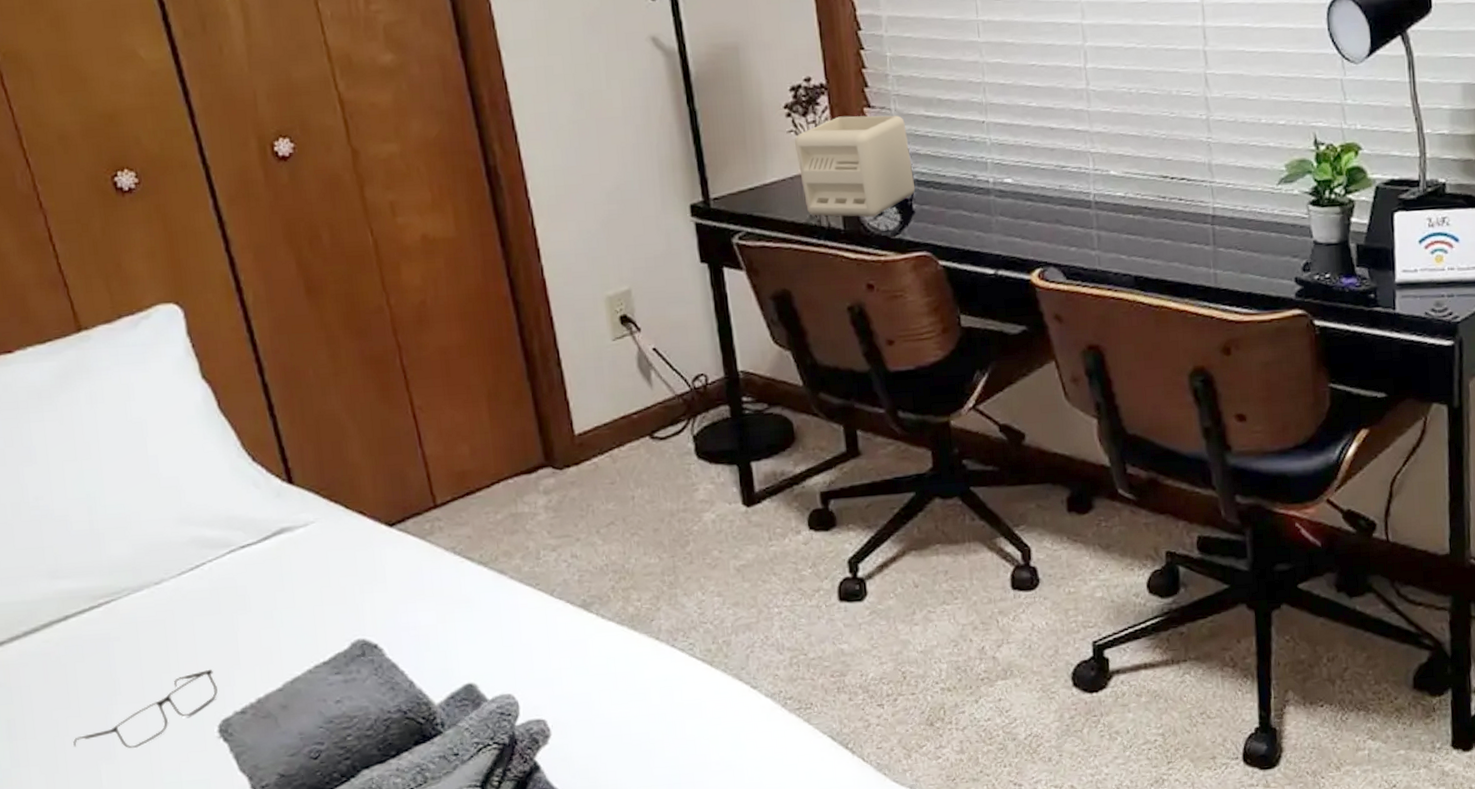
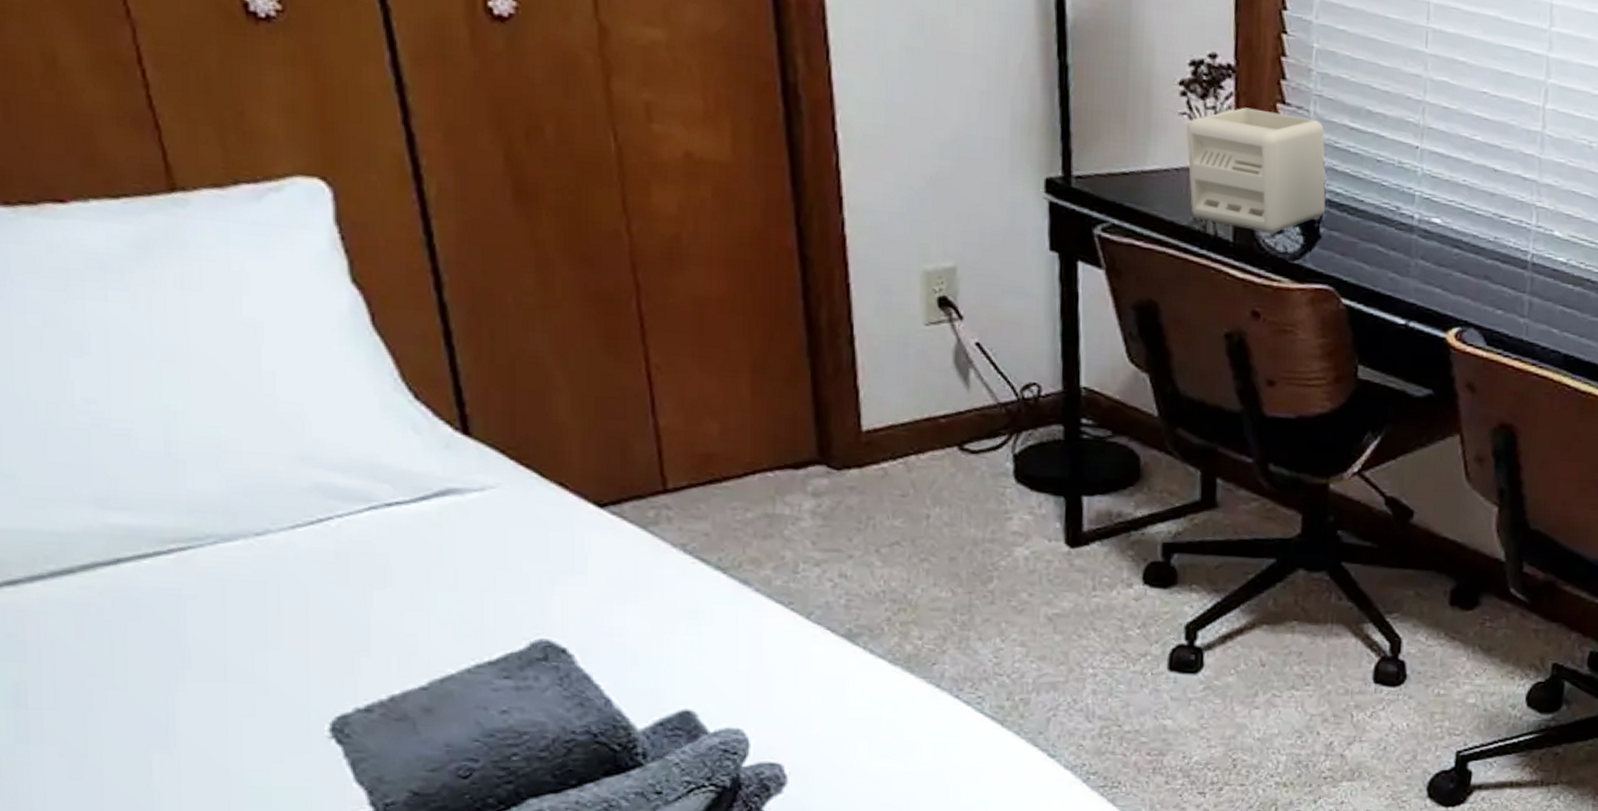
eyeglasses: present [73,669,218,749] -> none [114,651,334,739]

